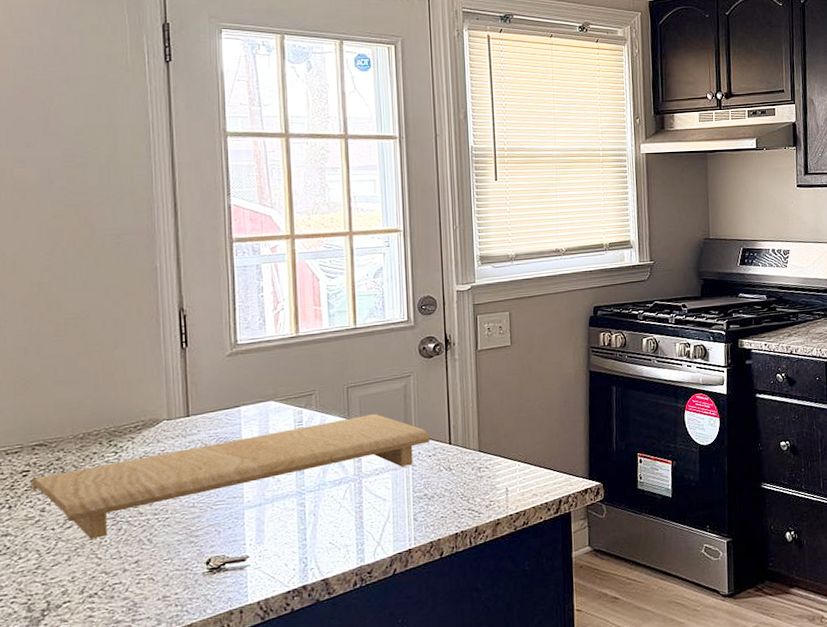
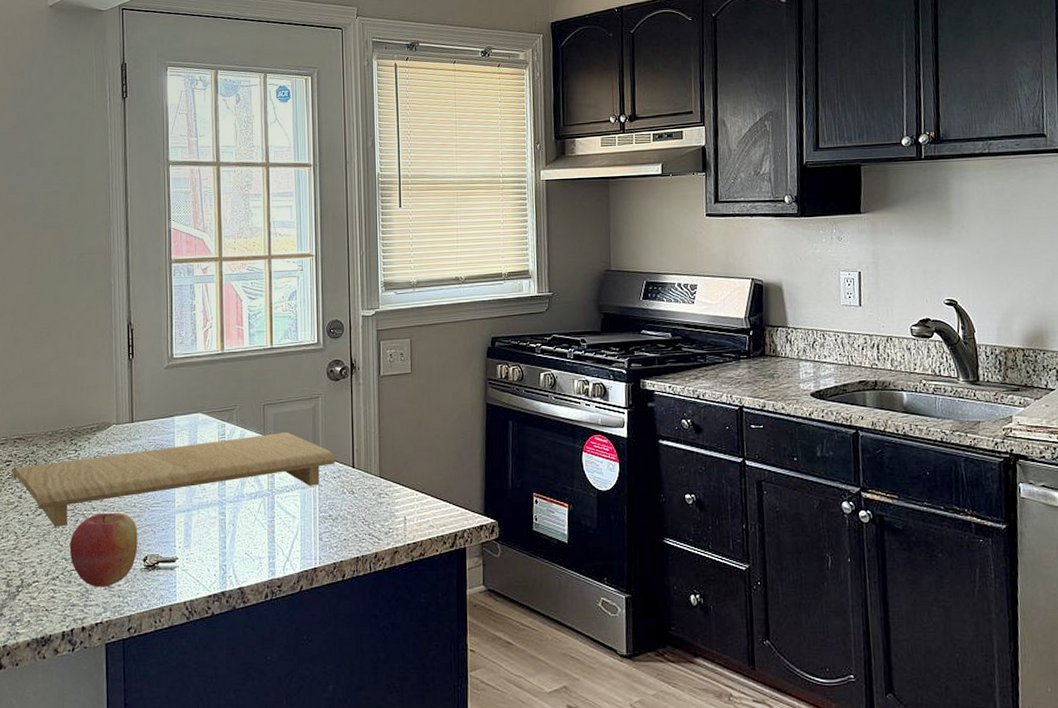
apple: none [110,515,199,599] -> present [69,512,138,588]

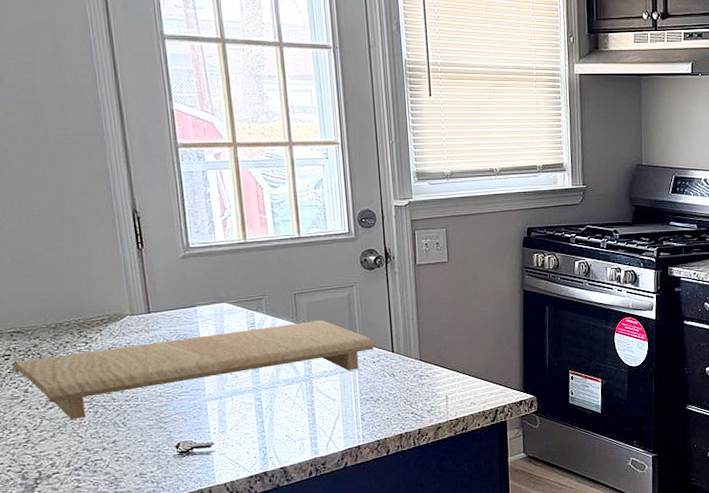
apple: present [69,512,138,588] -> none [90,402,169,475]

